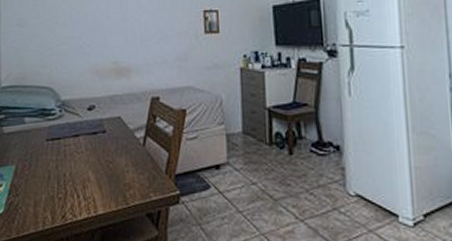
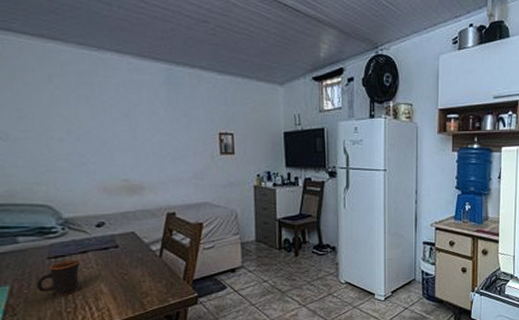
mug: none [36,144,73,181] -> present [36,260,81,296]

